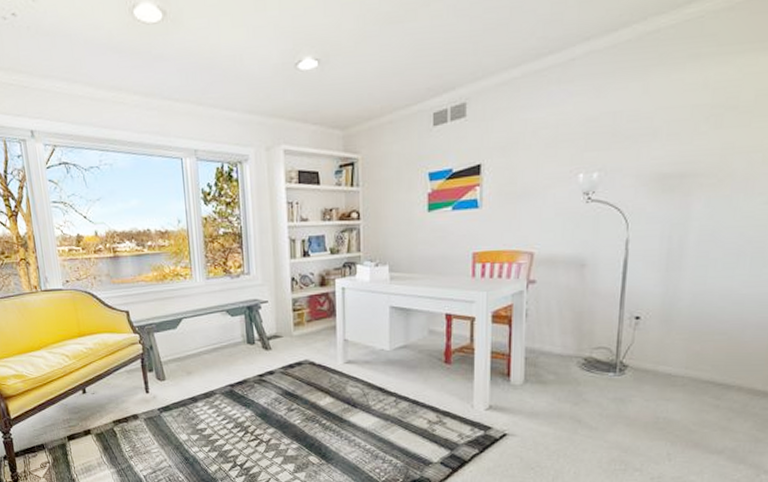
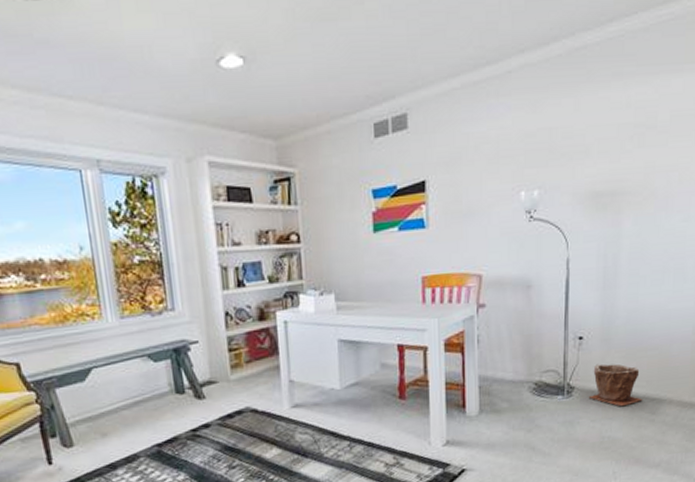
plant pot: none [643,344,706,389] -> present [588,364,643,407]

